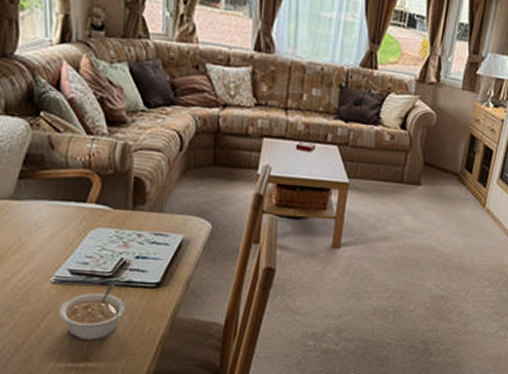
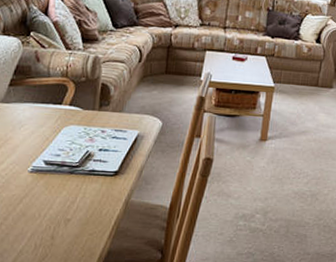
legume: present [59,283,126,340] -> none [33,172,89,221]

